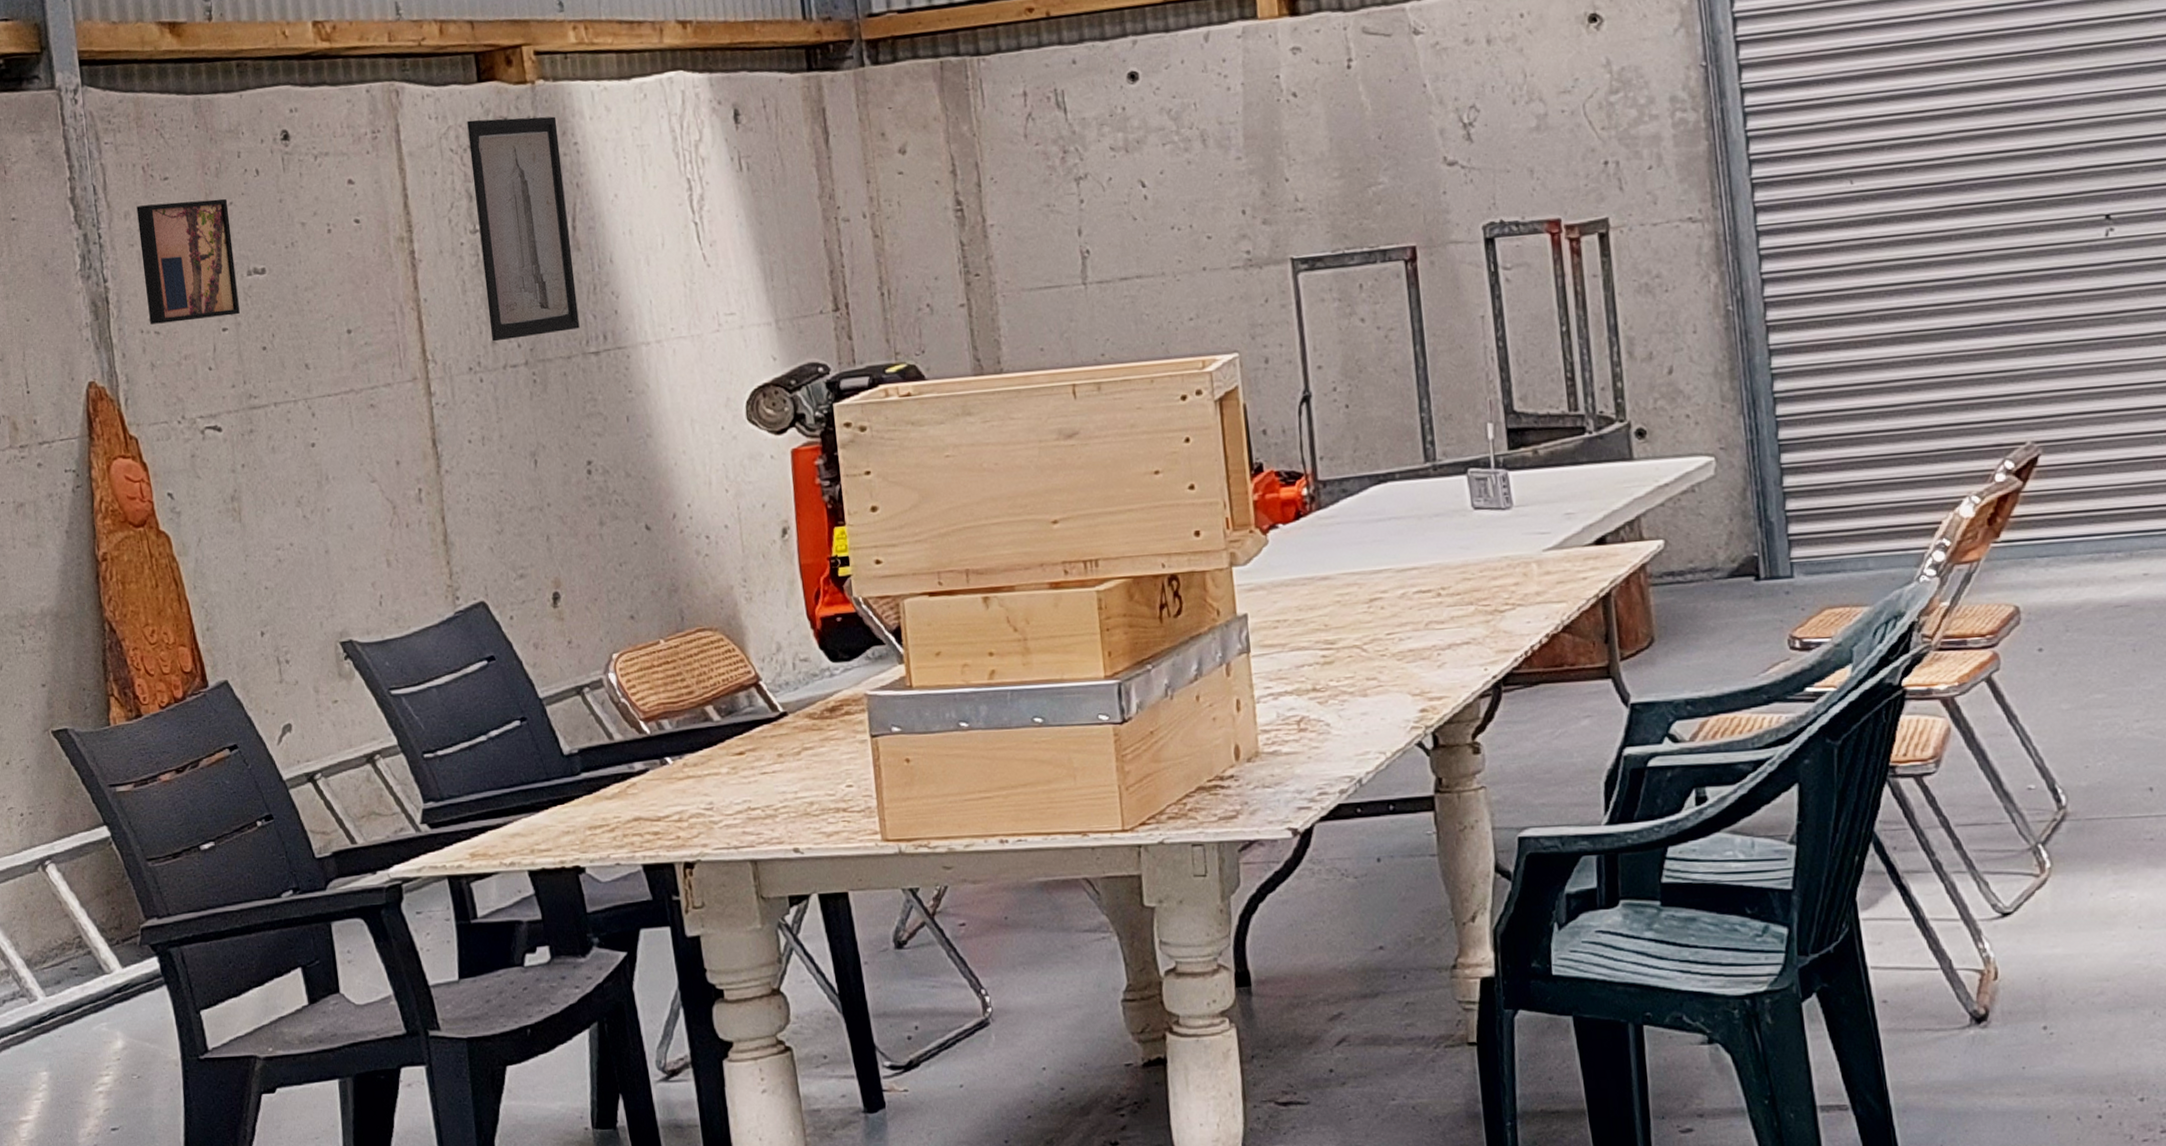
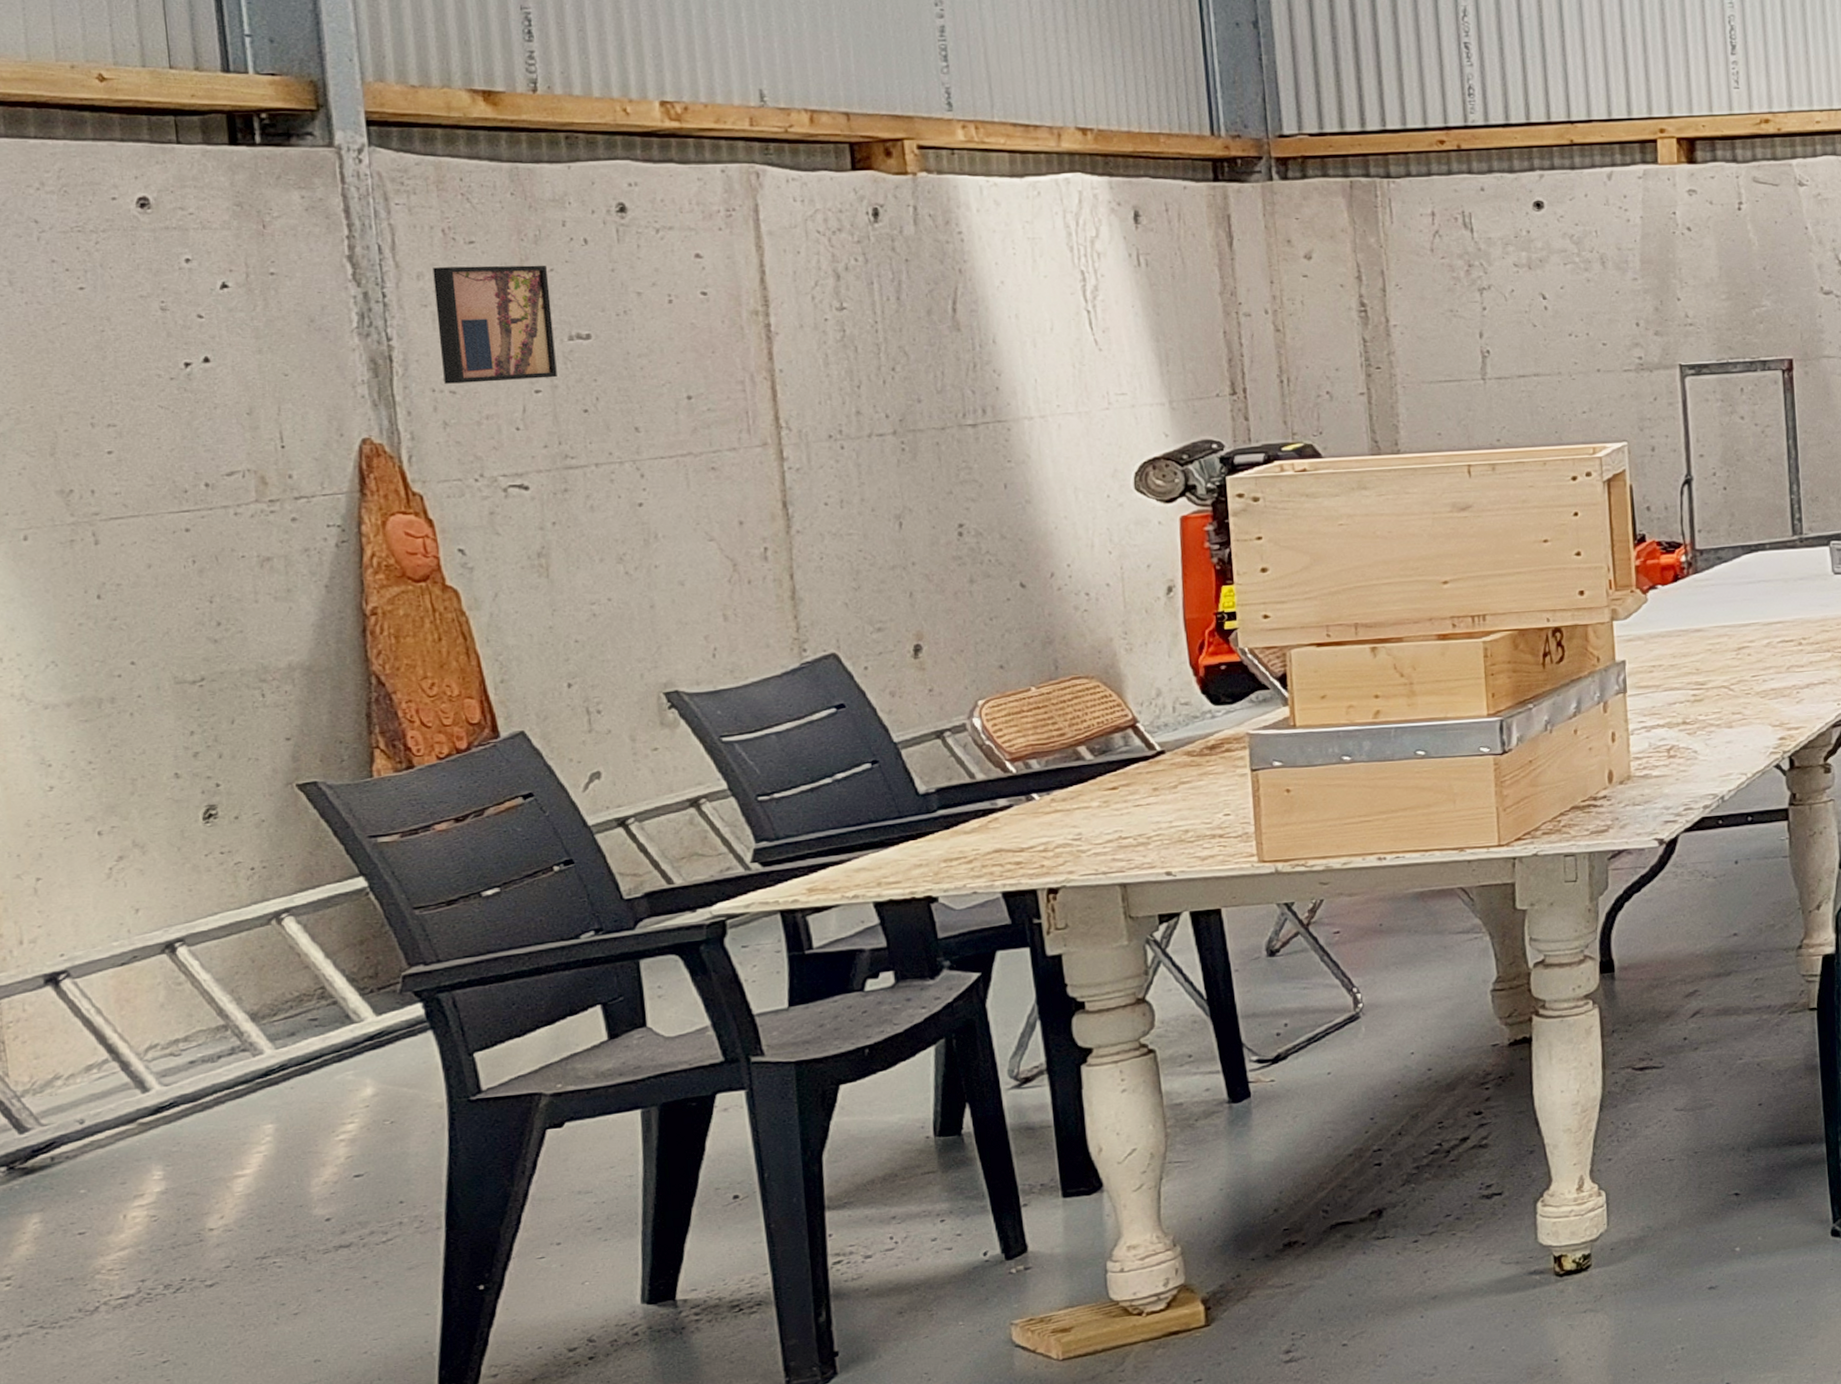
wall art: present [467,116,580,342] -> none [837,205,956,412]

